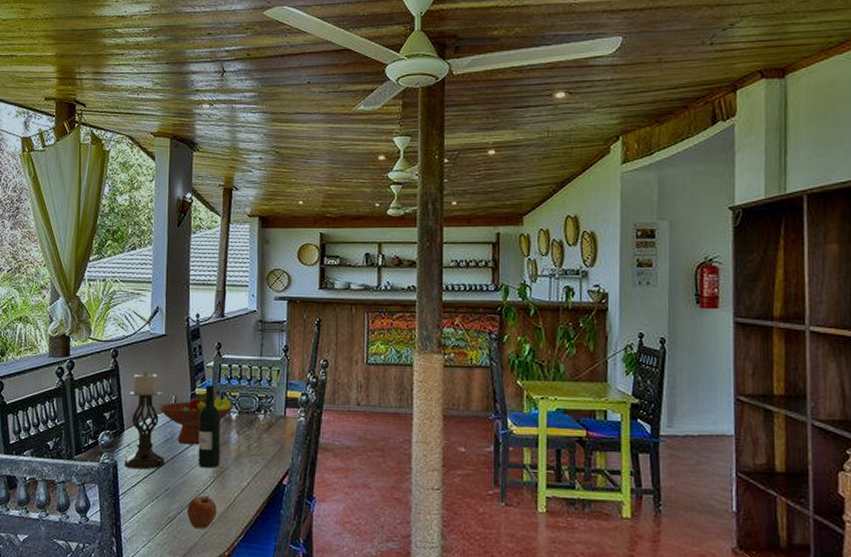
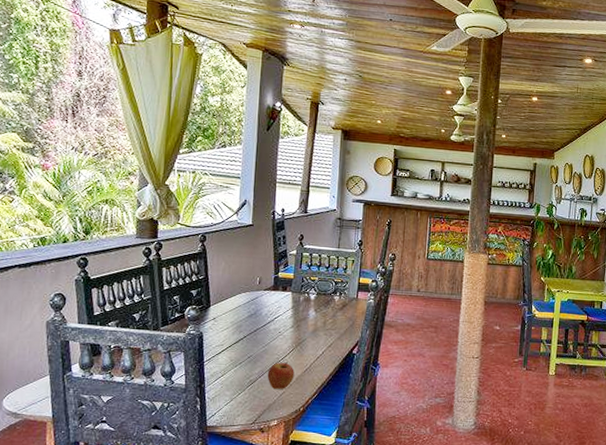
candle holder: present [124,371,166,470] -> none [210,255,249,340]
fruit bowl: present [158,391,235,445] -> none [243,275,314,320]
wine bottle: present [198,385,221,469] -> none [278,270,301,340]

